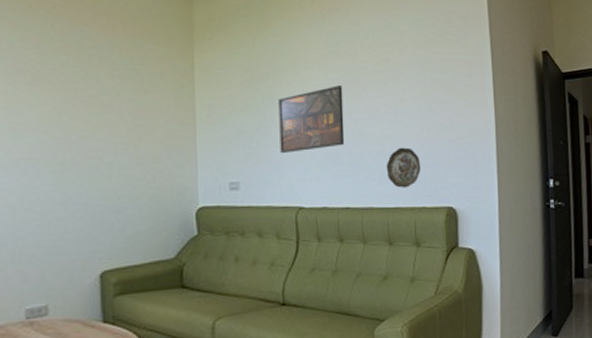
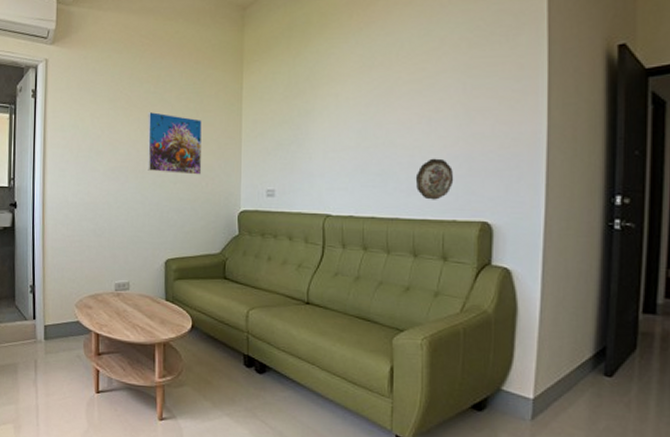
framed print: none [67,89,146,167] -> present [147,111,202,175]
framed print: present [278,85,345,154] -> none [312,97,375,165]

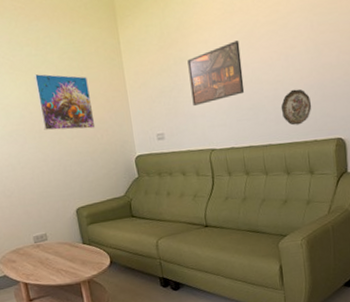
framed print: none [312,97,375,165] -> present [187,40,245,107]

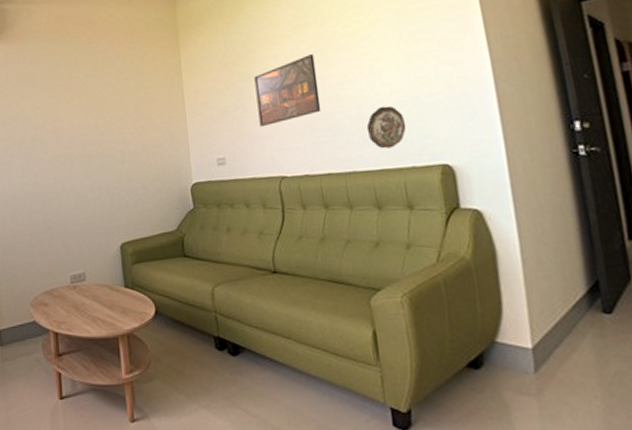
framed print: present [33,73,96,131] -> none [89,94,149,155]

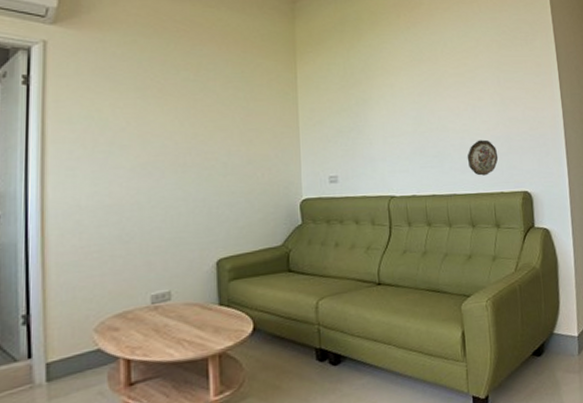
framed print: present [254,54,322,128] -> none [371,88,430,150]

